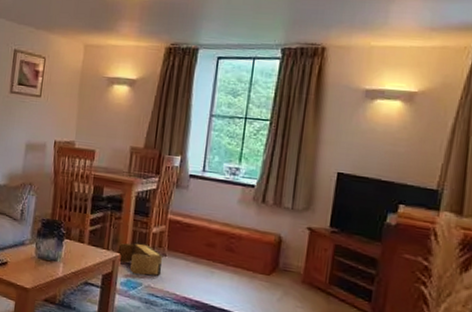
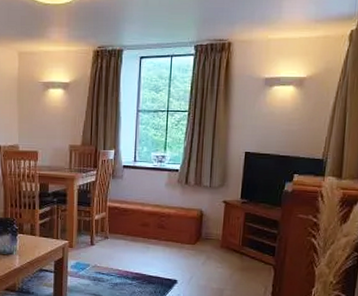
cardboard box: present [118,242,164,276] -> none [66,230,106,258]

